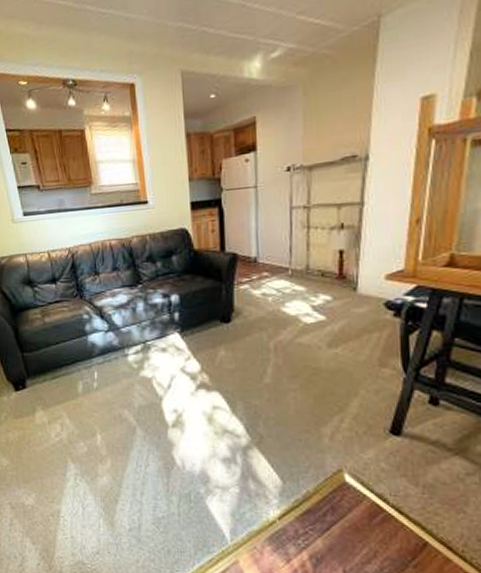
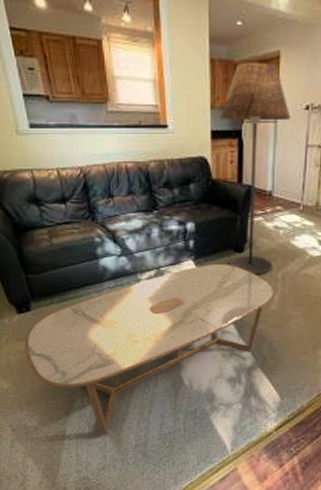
coffee table: none [21,335,268,518] -> present [24,263,275,436]
floor lamp: none [198,130,272,346] -> present [219,62,291,275]

